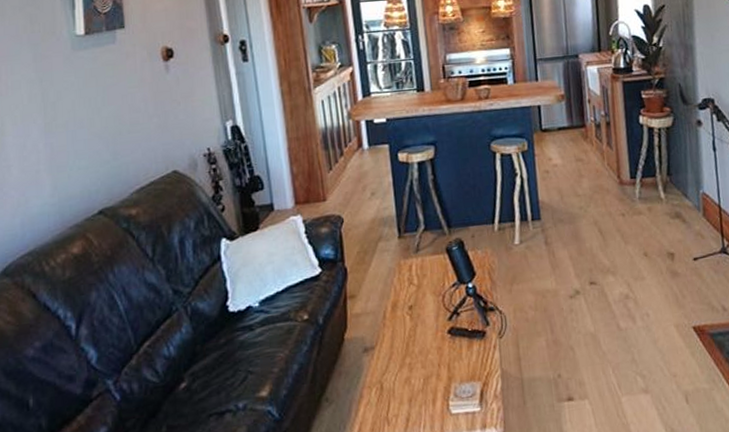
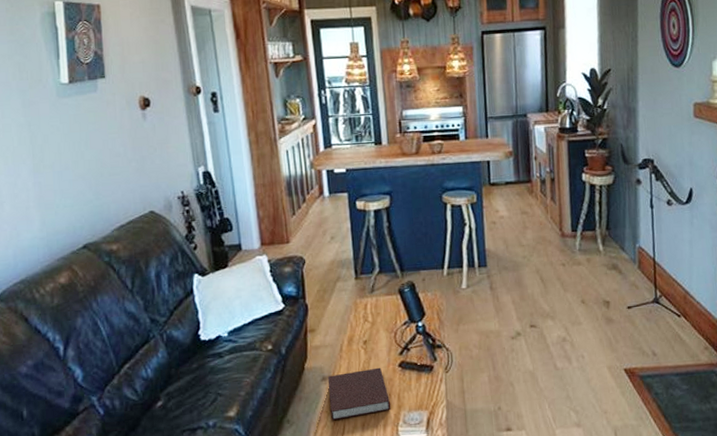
notebook: none [369,335,441,397] -> present [327,367,391,421]

